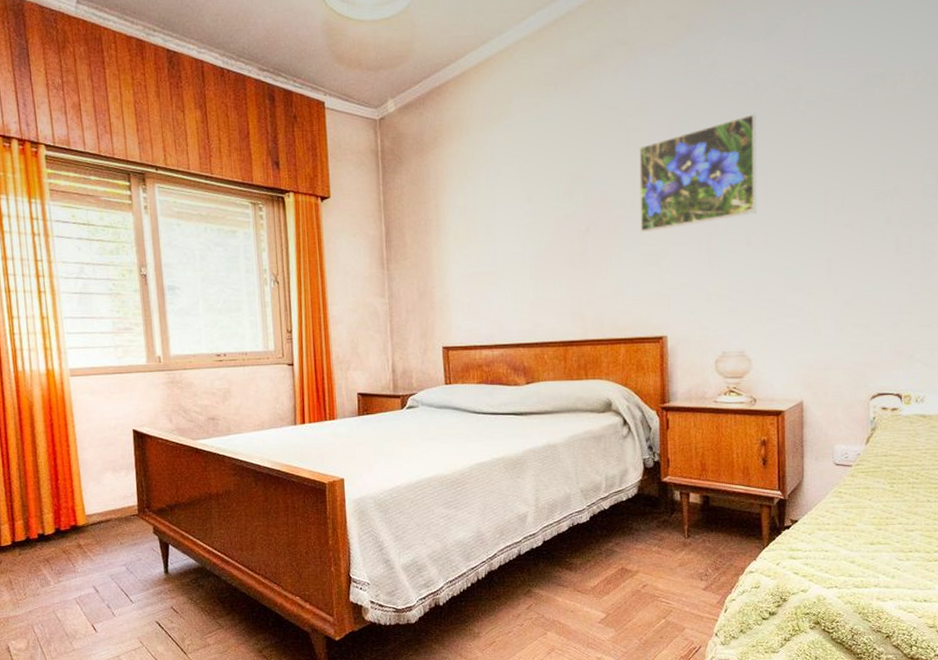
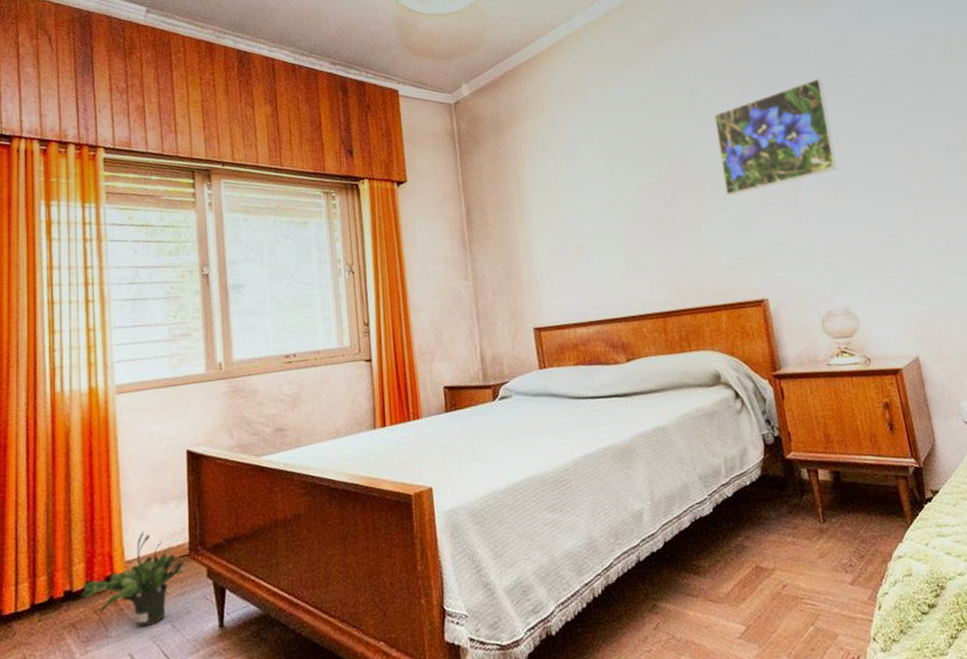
potted plant: none [52,493,137,568] -> present [81,532,187,628]

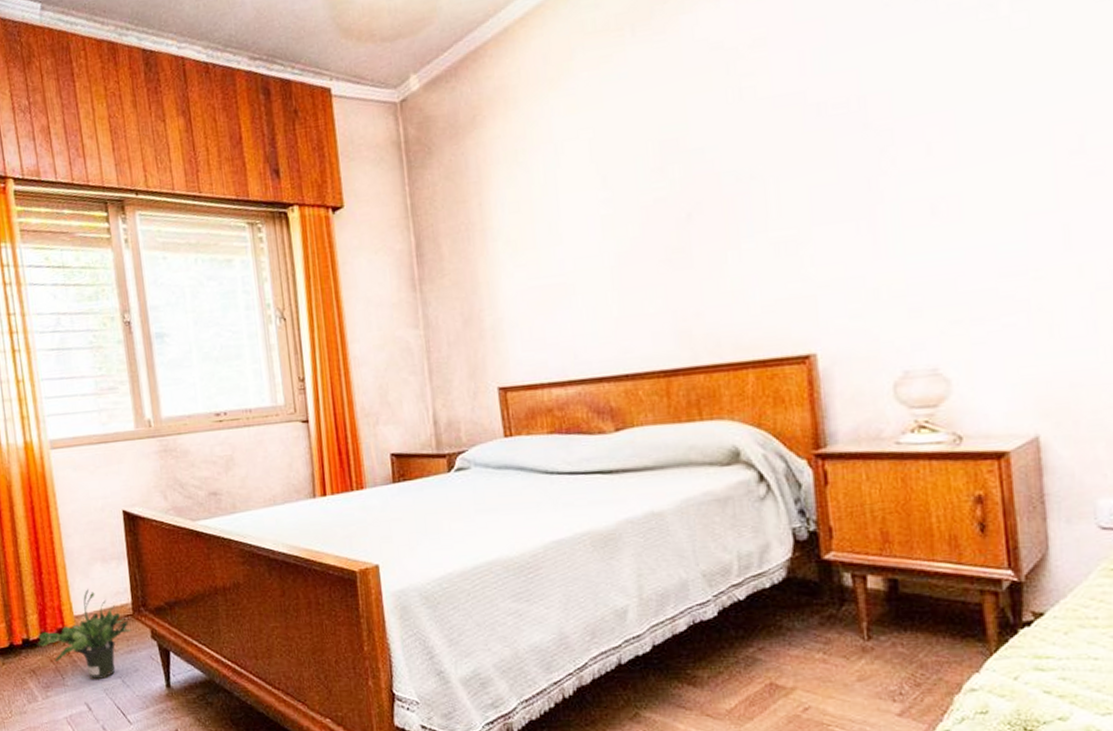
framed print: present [714,77,838,196] -> none [757,28,944,214]

